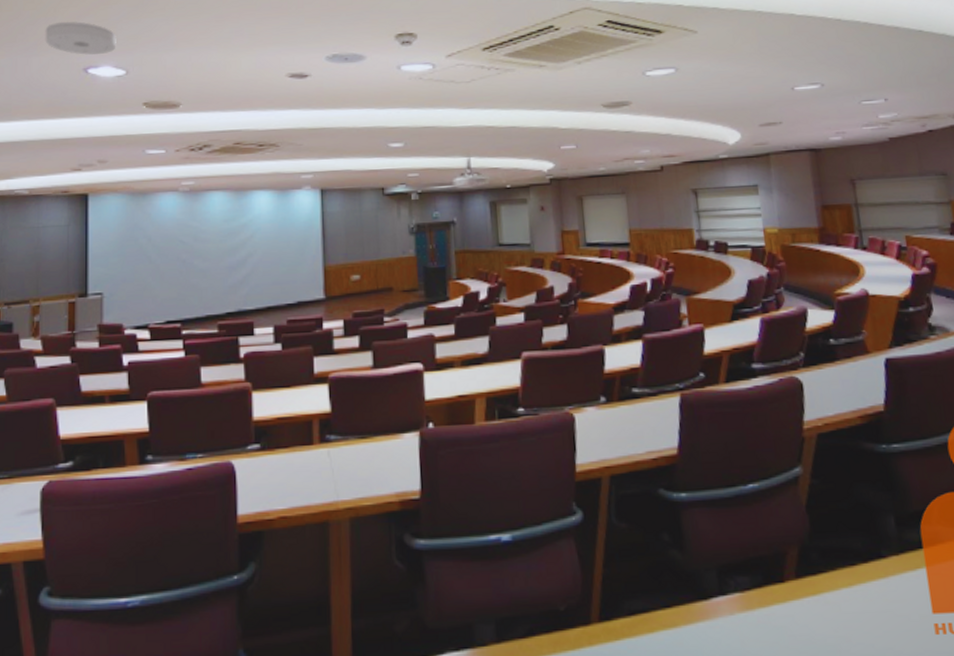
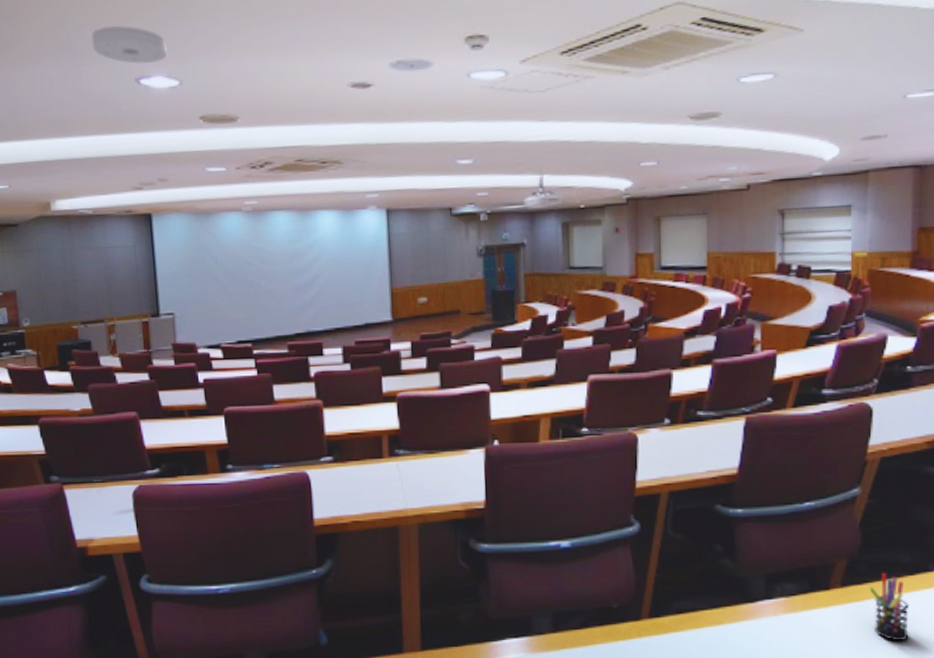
pen holder: none [824,560,873,641] -> present [869,572,909,642]

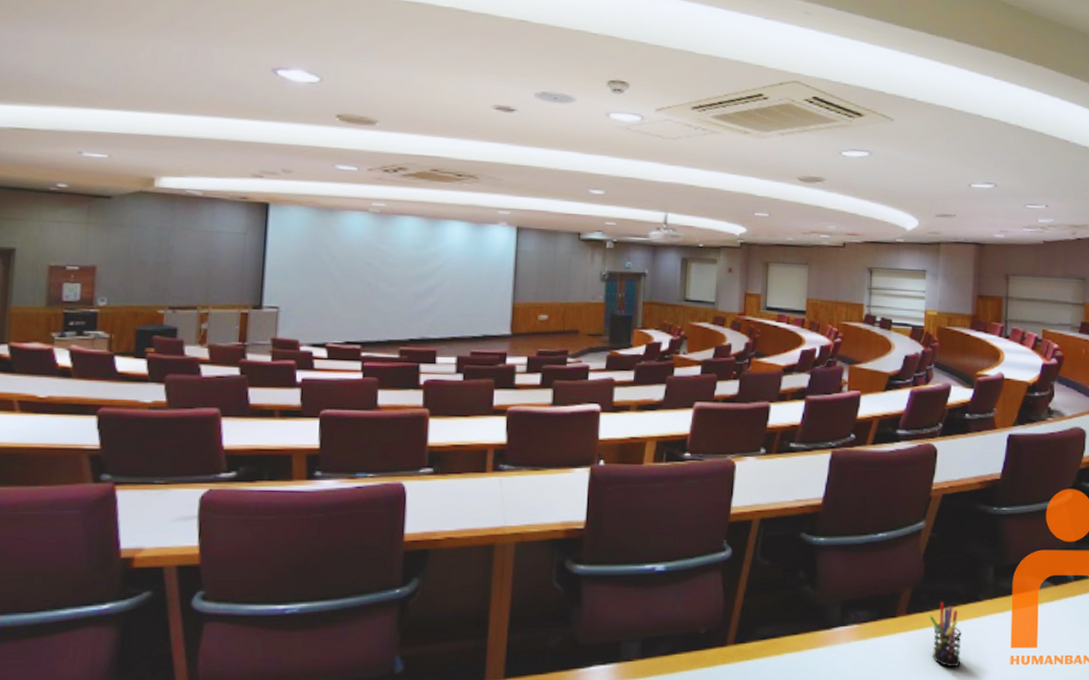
smoke detector: present [91,25,168,64] -> none [230,13,312,56]

